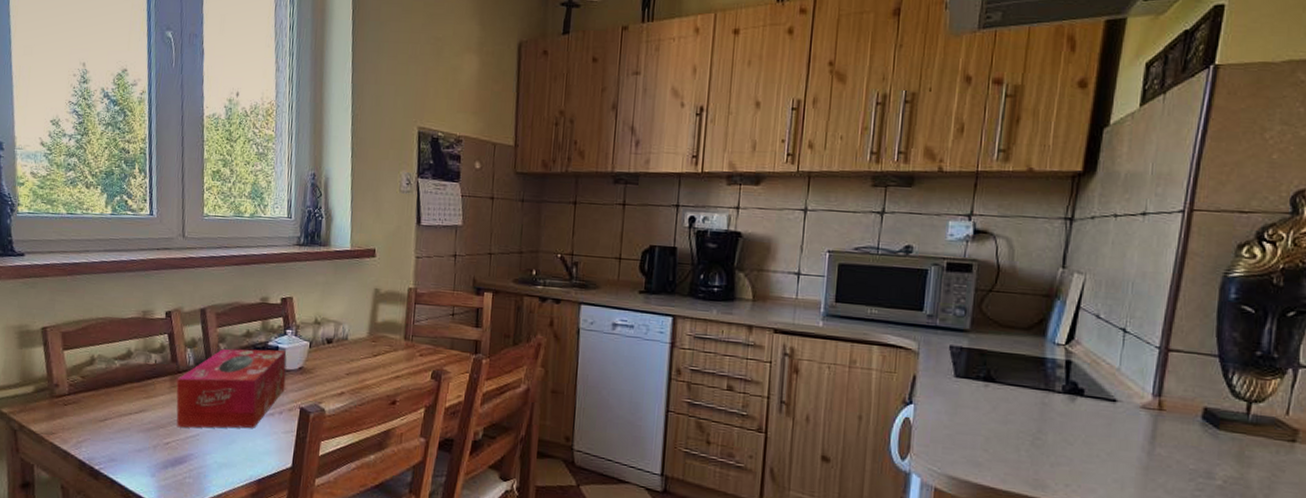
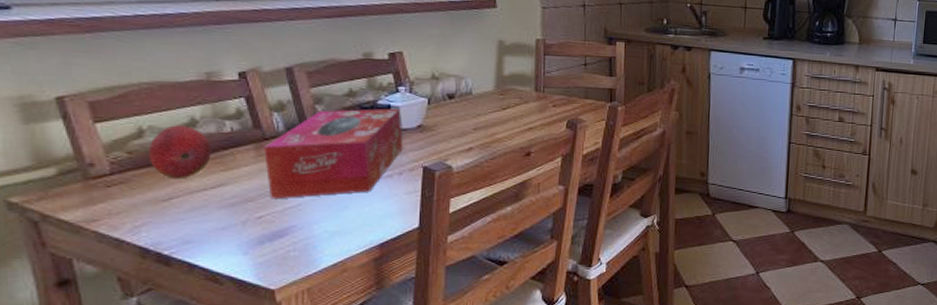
fruit: none [95,355,140,403] -> present [149,125,213,180]

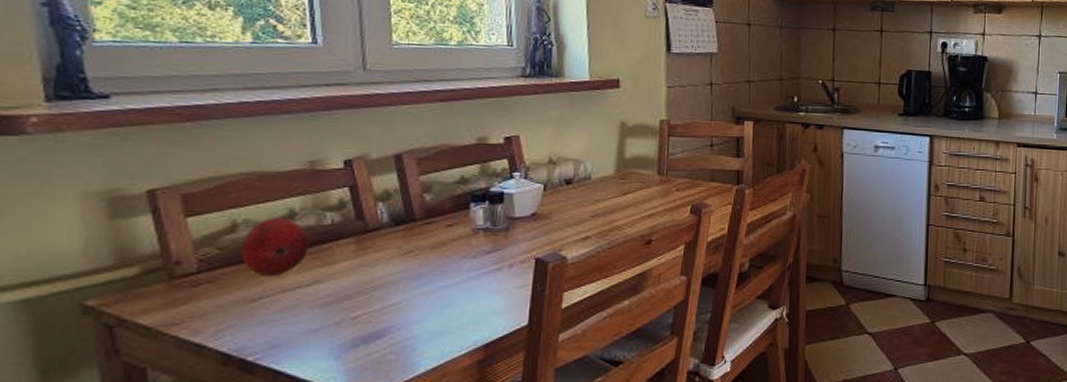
tissue box: present [264,108,403,199] -> none [365,195,515,297]

